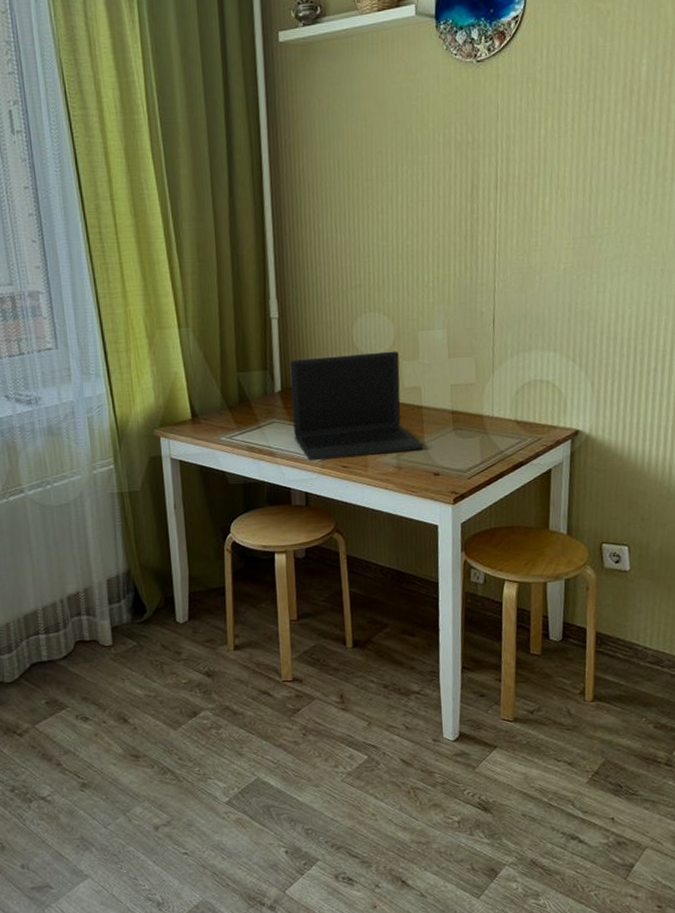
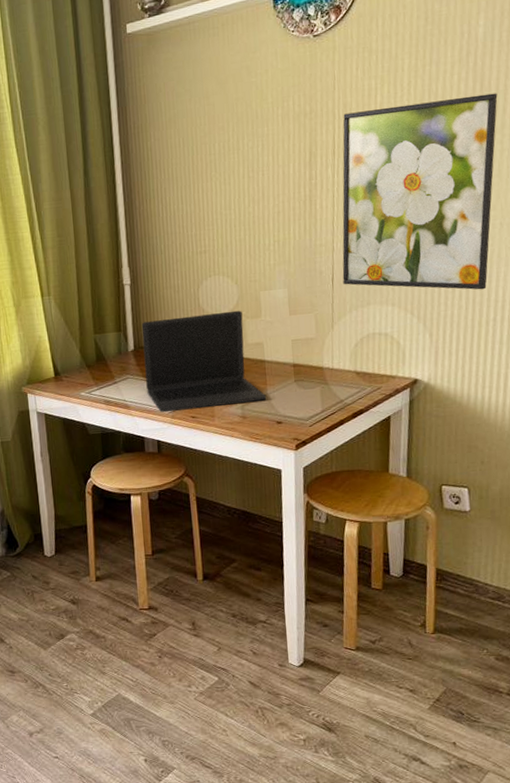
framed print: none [504,135,660,339] -> present [342,93,498,290]

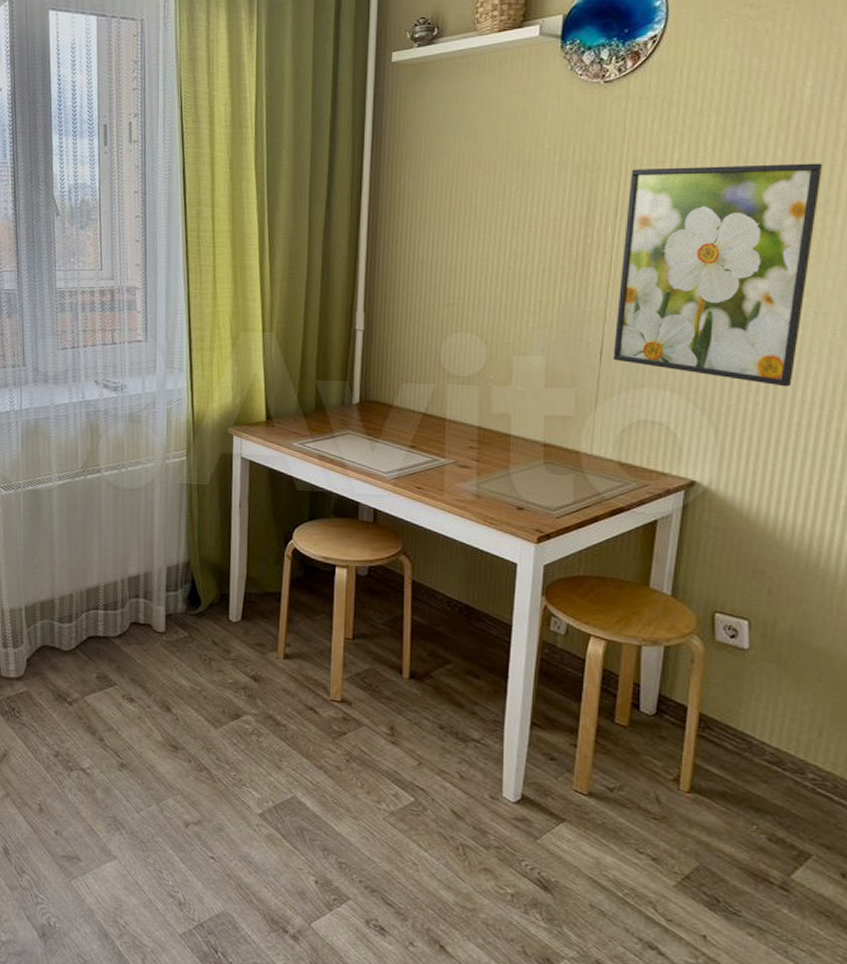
laptop: present [141,310,267,413] -> none [368,373,508,481]

